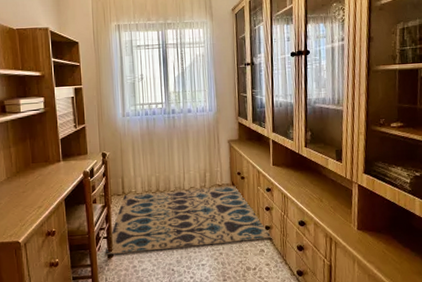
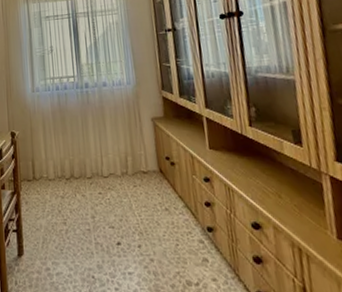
rug: present [105,185,273,255] -> none [14,172,219,251]

